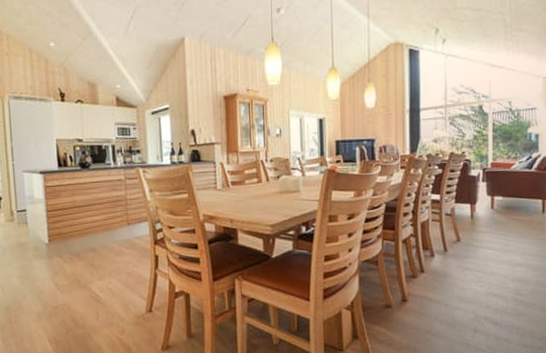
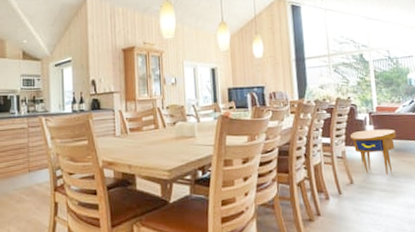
side table: none [460,186,509,233] -> present [350,129,396,175]

